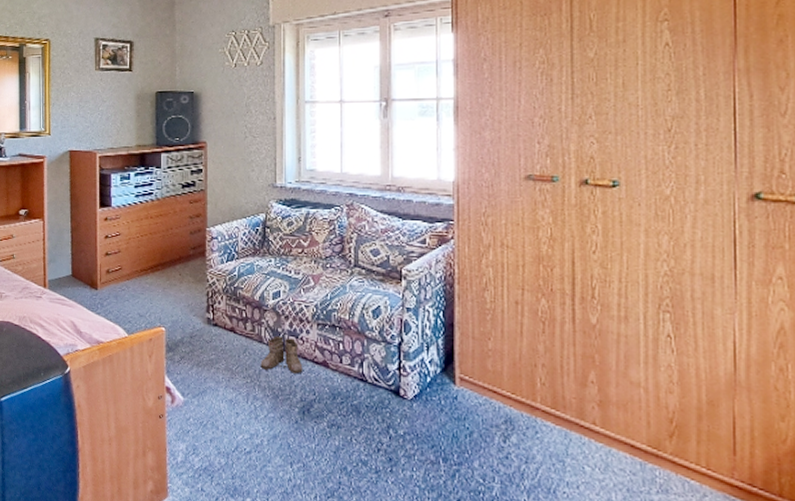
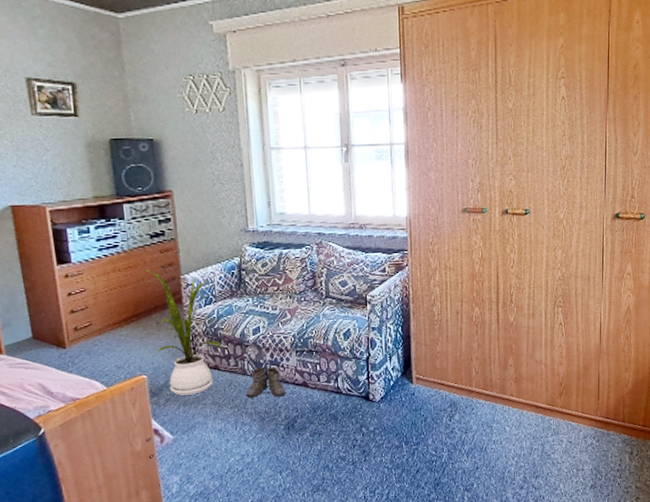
house plant: none [173,219,241,356] -> present [144,270,223,396]

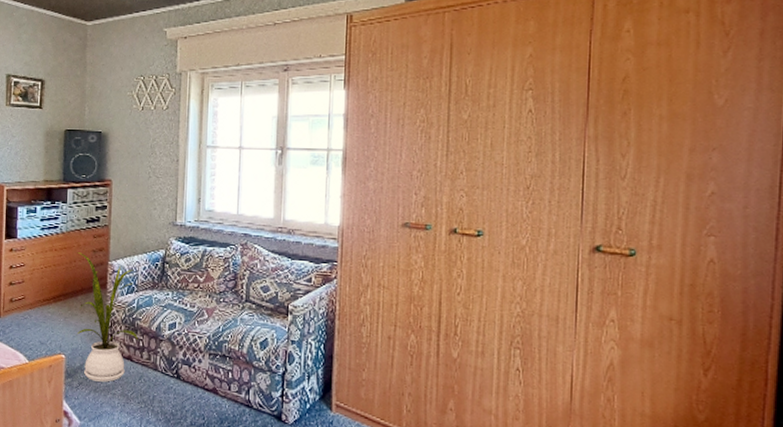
boots: present [245,366,286,398] -> none [154,364,194,400]

